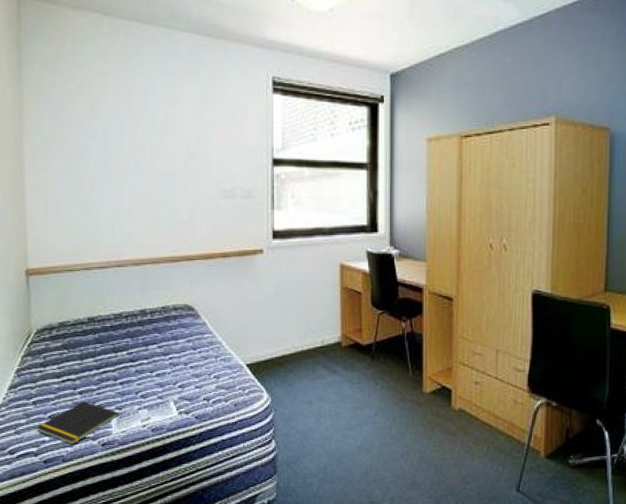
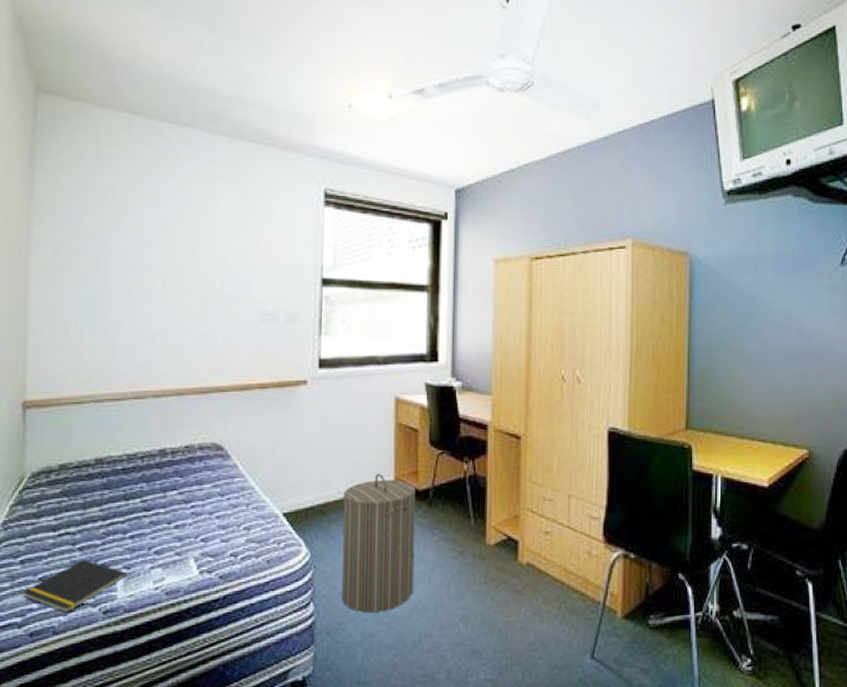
laundry hamper: none [298,330,360,449] -> present [341,473,416,612]

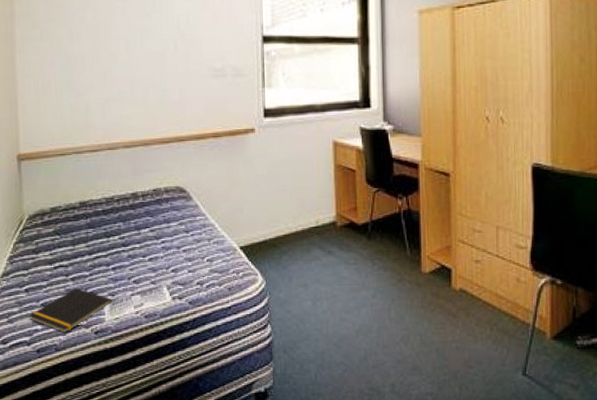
laundry hamper: present [341,473,416,612] -> none [292,210,358,333]

